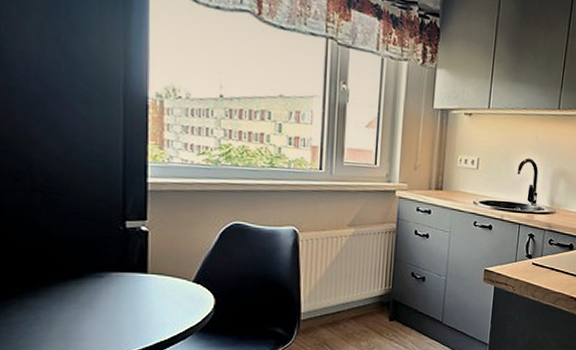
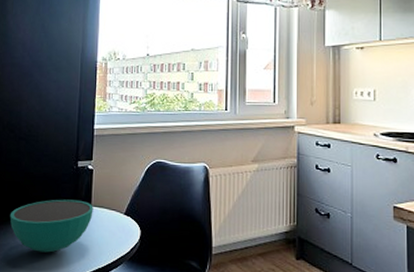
bowl: none [25,266,151,328] -> present [10,199,93,253]

